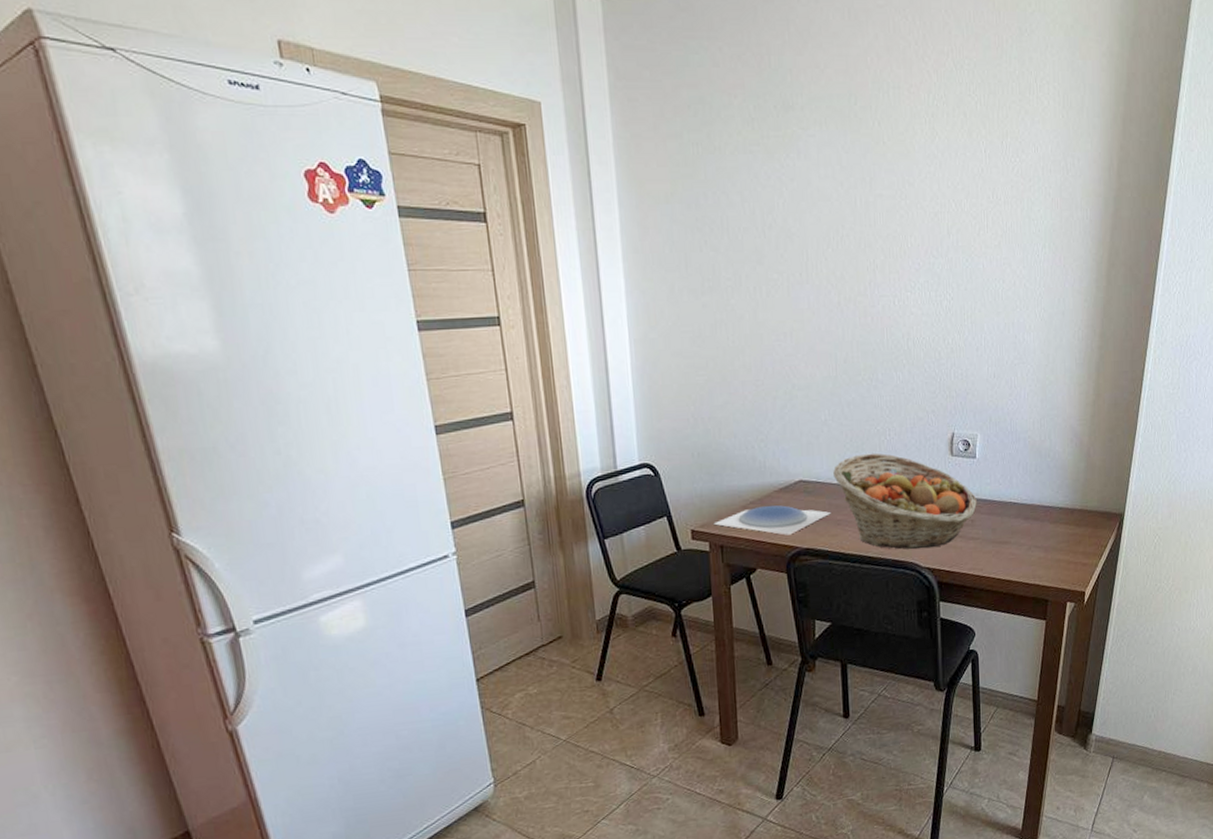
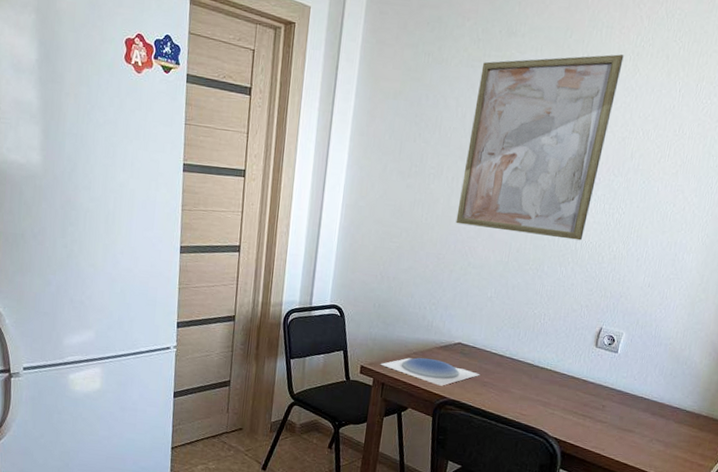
wall art: none [762,118,919,341] -> present [456,54,624,241]
fruit basket: present [833,453,977,550] -> none [488,331,611,422]

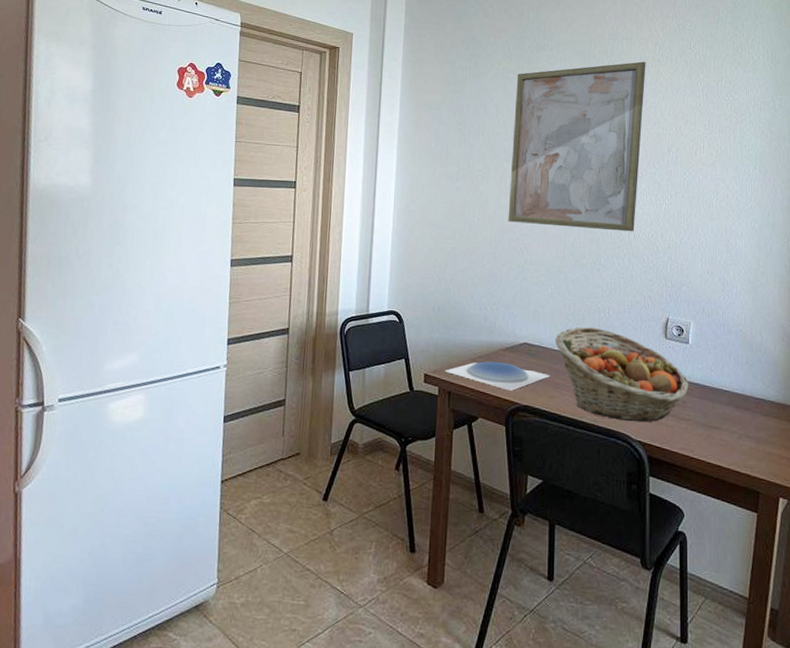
fruit basket: none [488,331,611,422] -> present [555,326,689,423]

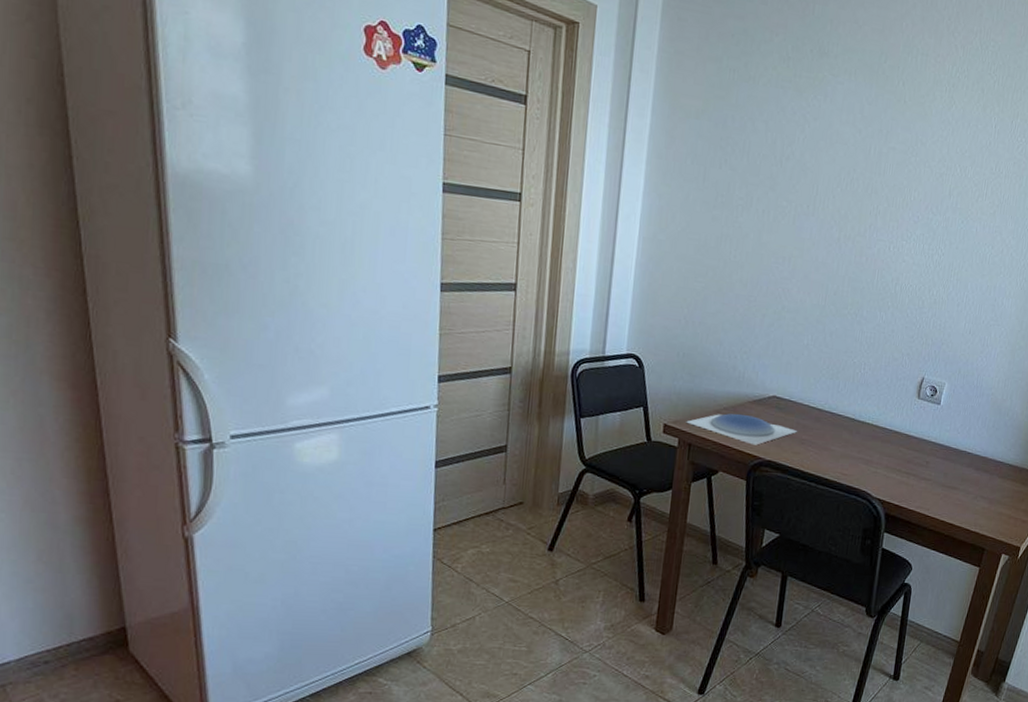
wall art: present [508,61,646,232] -> none [767,83,940,283]
fruit basket: present [555,326,689,423] -> none [806,382,935,481]

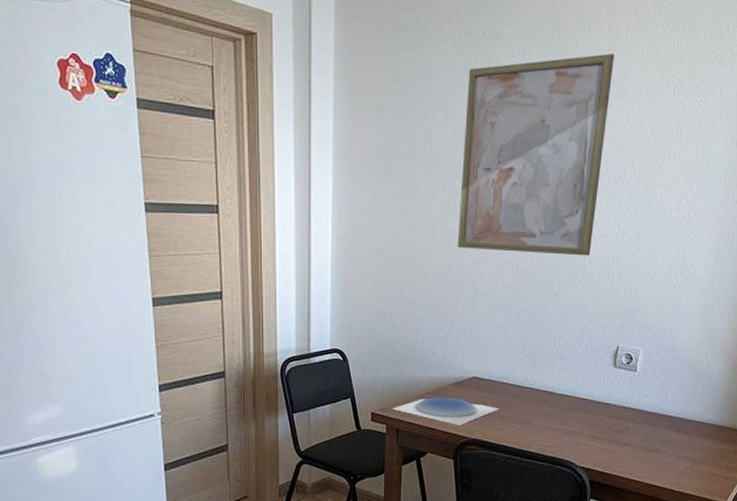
wall art: none [767,83,940,283] -> present [457,53,615,256]

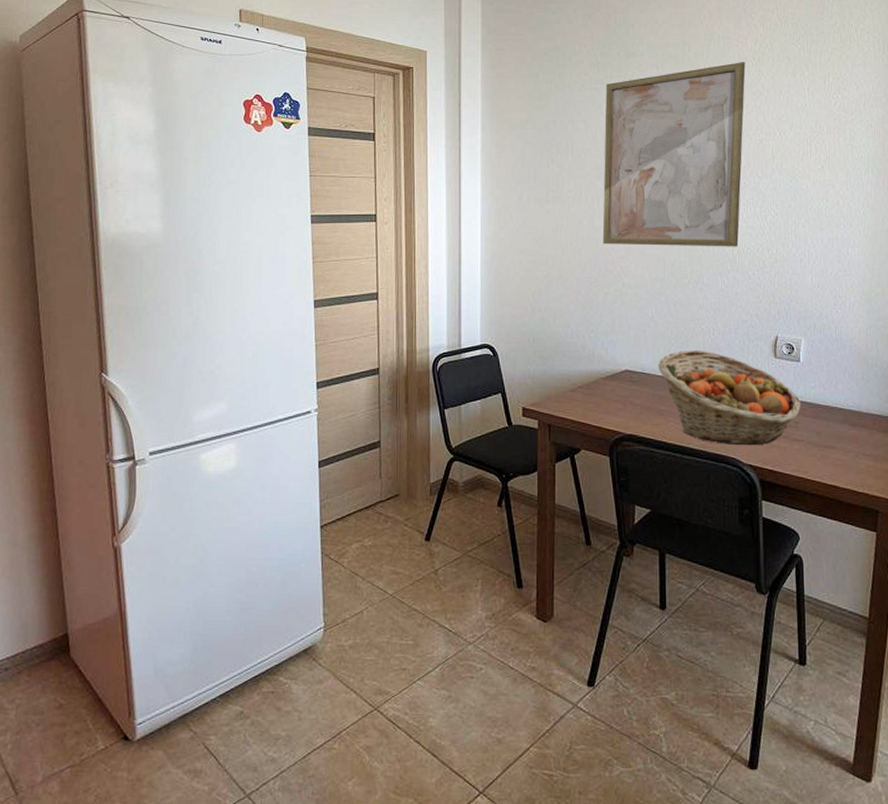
plate: present [392,396,500,425] -> none [543,390,655,420]
fruit basket: none [505,358,634,450] -> present [658,350,801,446]

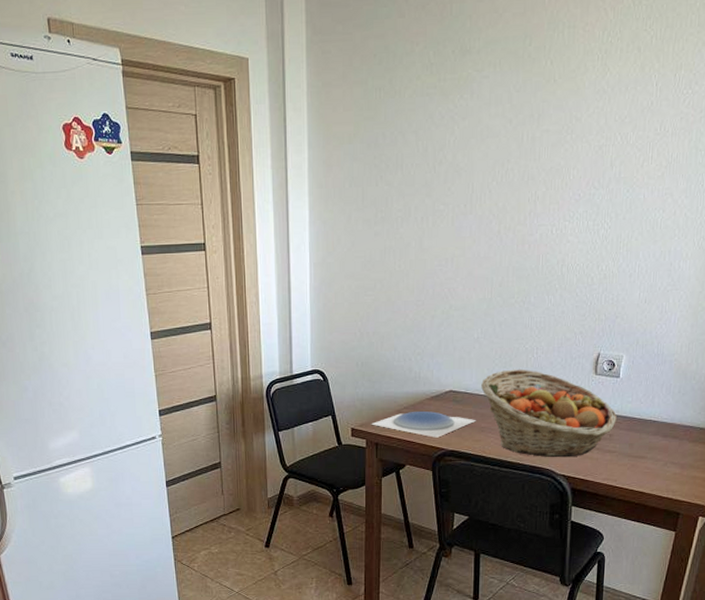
plate: none [543,390,655,420] -> present [371,410,477,438]
wall art: present [602,62,746,247] -> none [431,55,591,266]

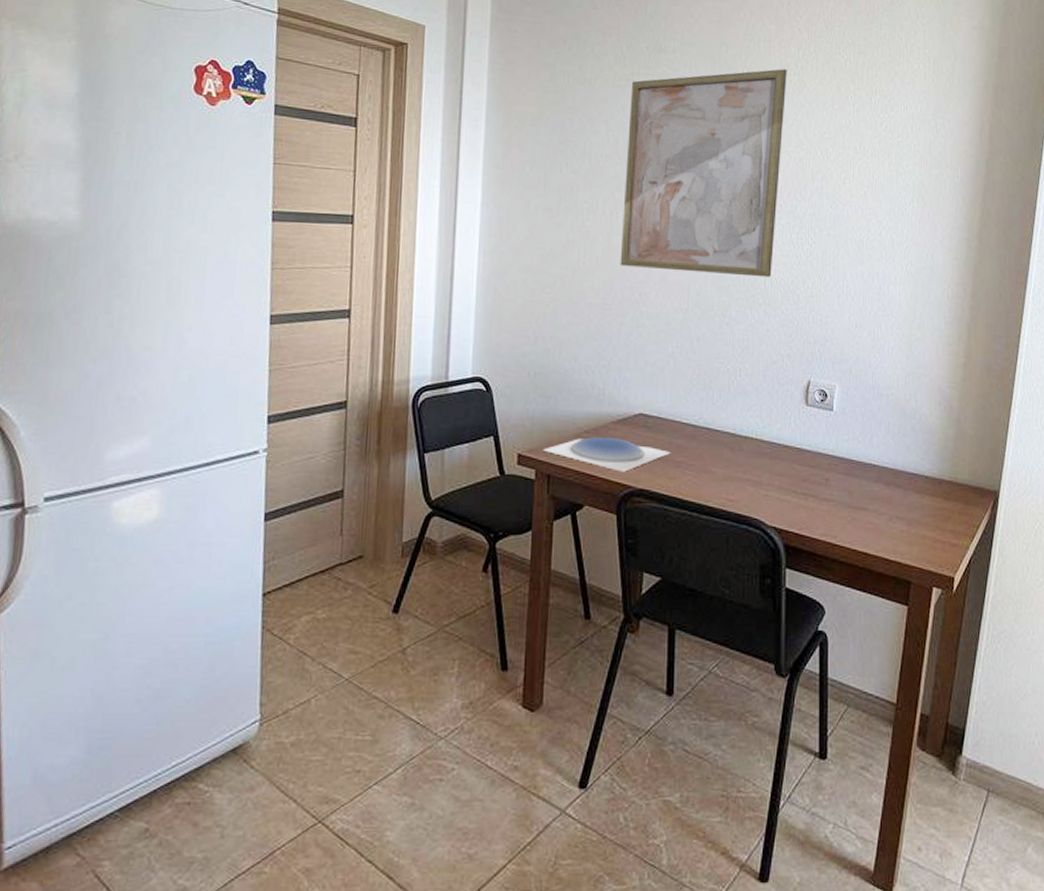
wall art: none [431,55,591,266] -> present [620,69,787,278]
fruit basket: present [481,369,617,458] -> none [677,392,832,505]

